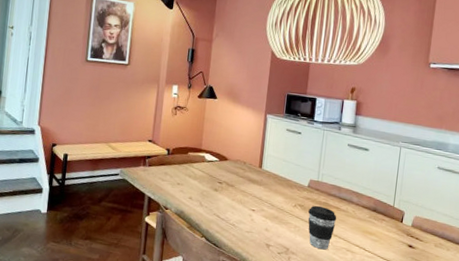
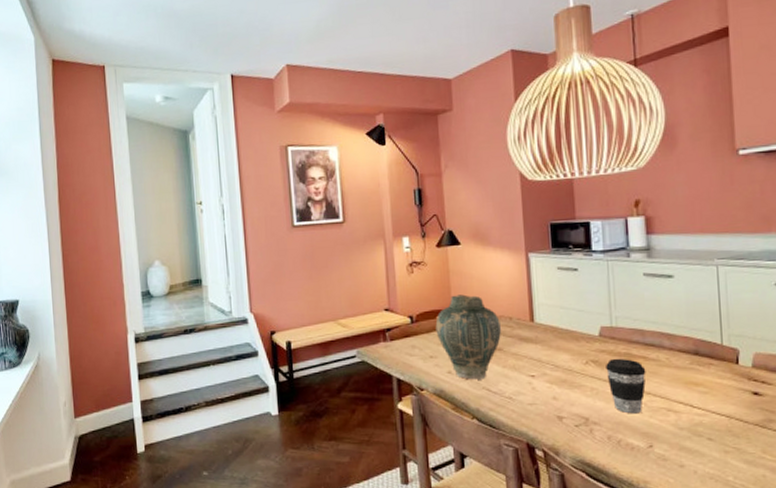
vase: none [185,137,237,207] -> present [435,294,501,380]

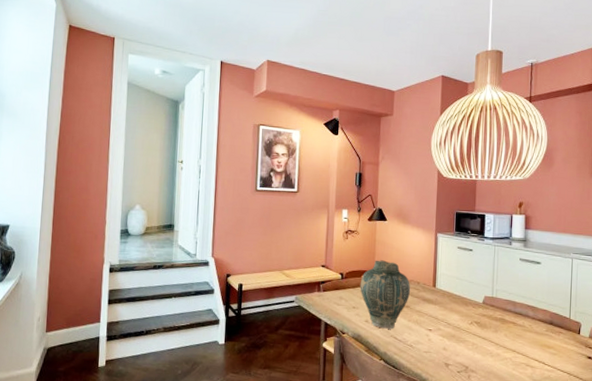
coffee cup: present [606,358,646,414] -> none [485,321,514,366]

